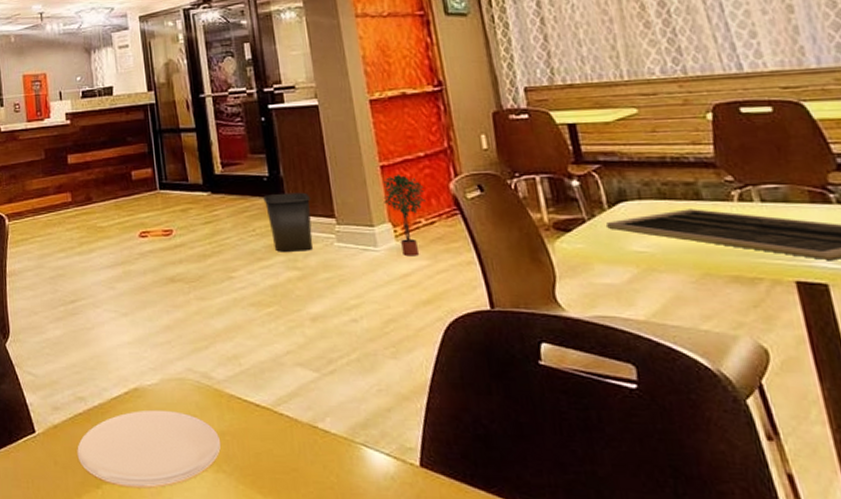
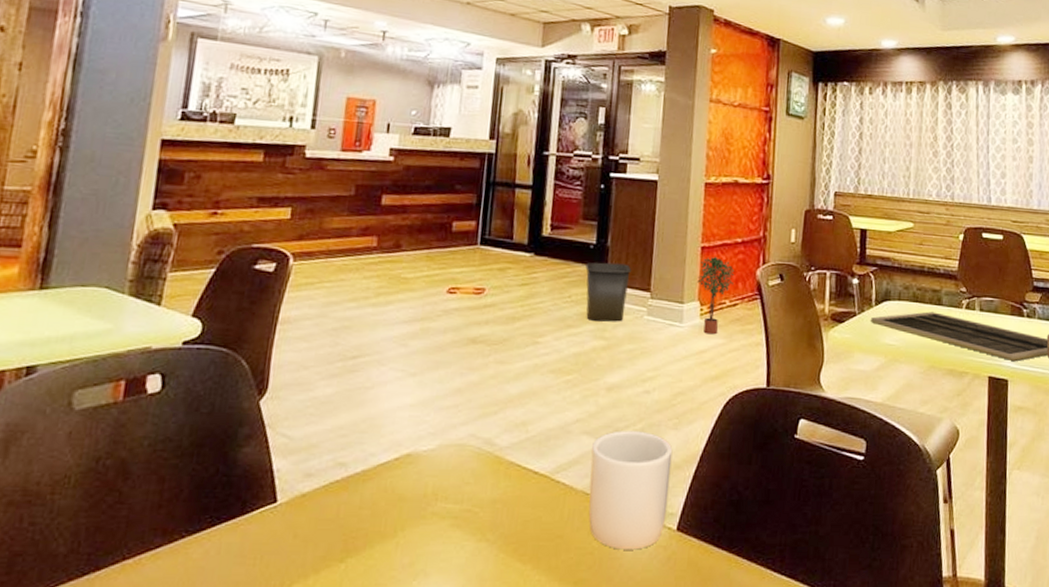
plate: present [77,409,222,489] -> none [324,476,491,561]
mug: none [308,361,406,486] -> present [588,430,673,550]

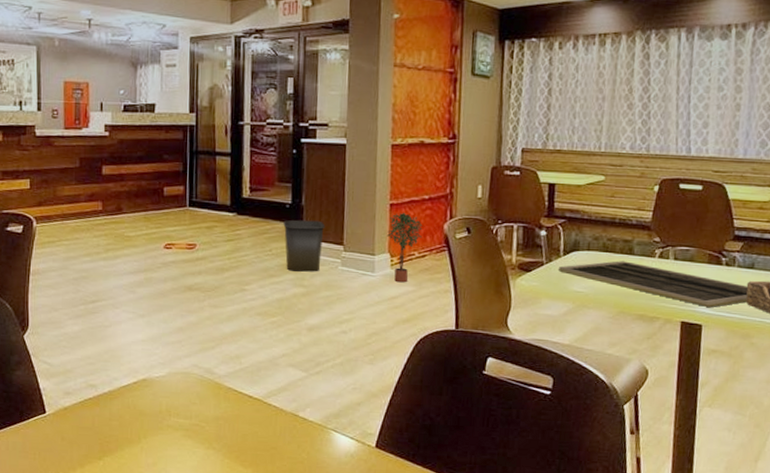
mug: present [588,430,673,550] -> none [296,364,370,462]

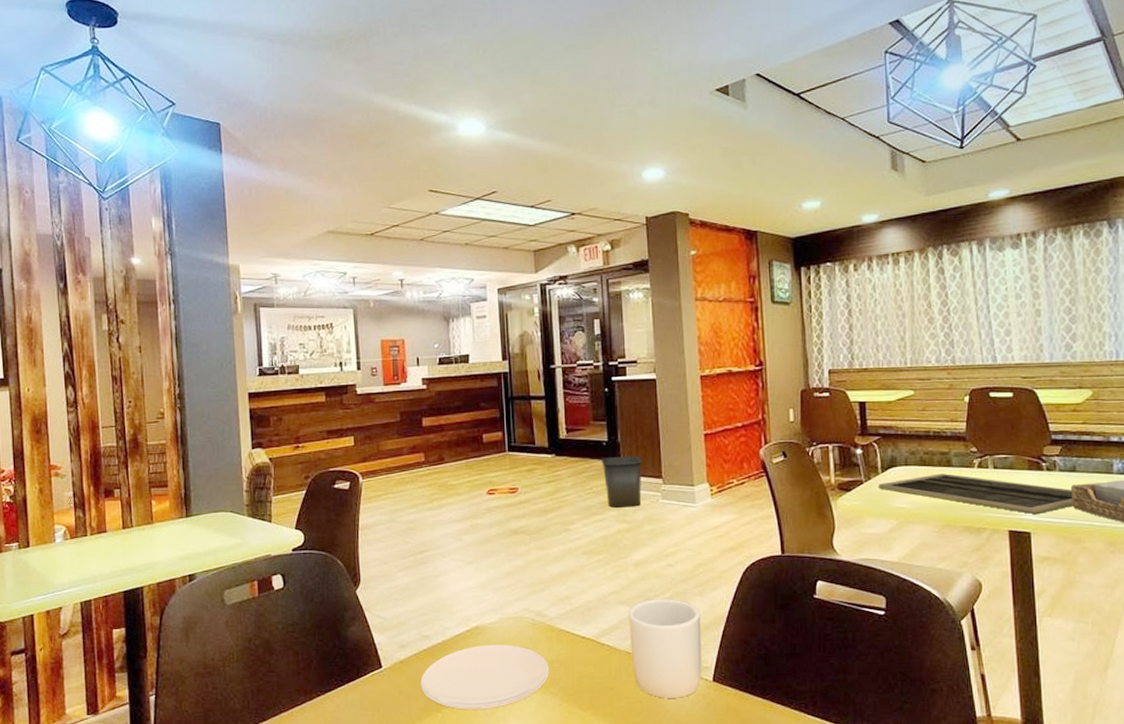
plate: none [84,397,215,461] -> present [420,644,550,711]
mug: none [296,364,370,462] -> present [628,599,702,698]
potted tree: present [387,212,423,283] -> none [704,441,739,512]

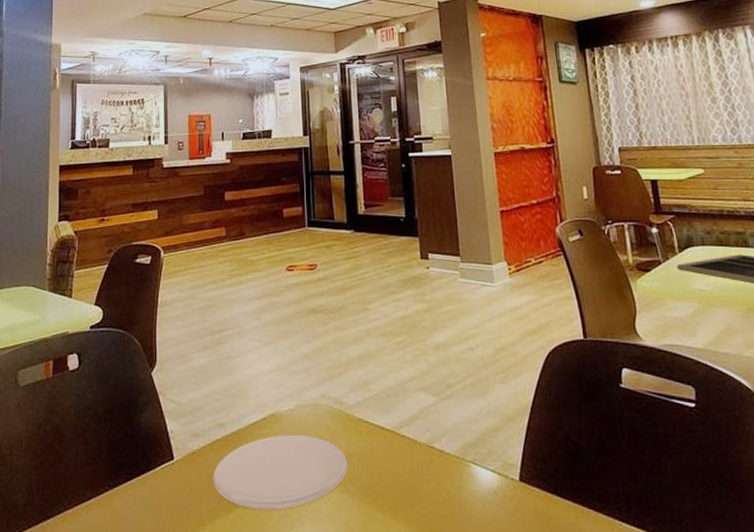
waste bin: present [601,456,643,508] -> none [399,232,441,286]
mug: present [628,599,702,698] -> none [429,386,508,500]

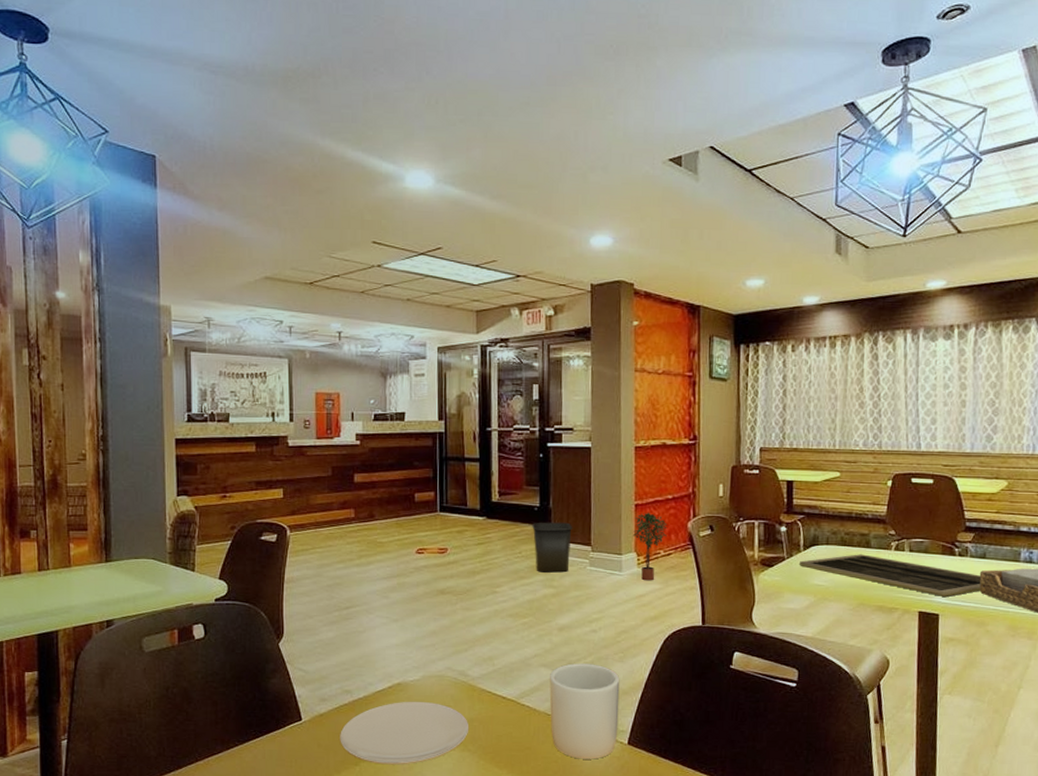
waste bin: none [399,232,441,286] -> present [532,522,573,573]
mug: none [429,386,508,500] -> present [549,663,620,760]
potted tree: none [501,218,536,292] -> present [633,512,667,581]

